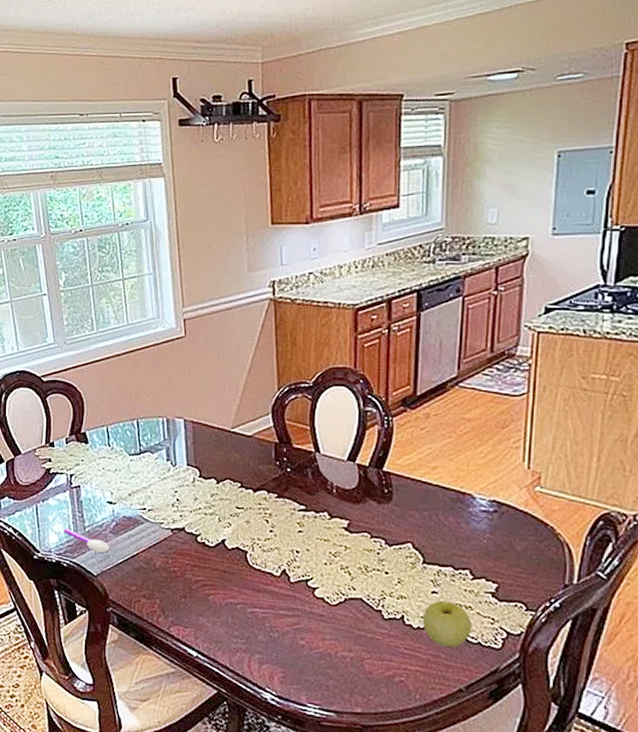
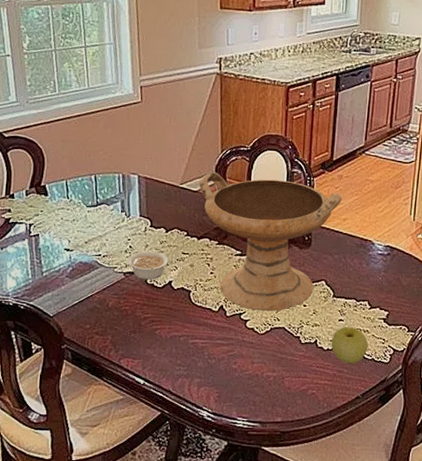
spoon: present [64,528,110,553] -> none [21,274,66,295]
legume: none [175,504,221,538] -> present [127,251,169,280]
decorative bowl: none [253,412,431,578] -> present [199,171,343,311]

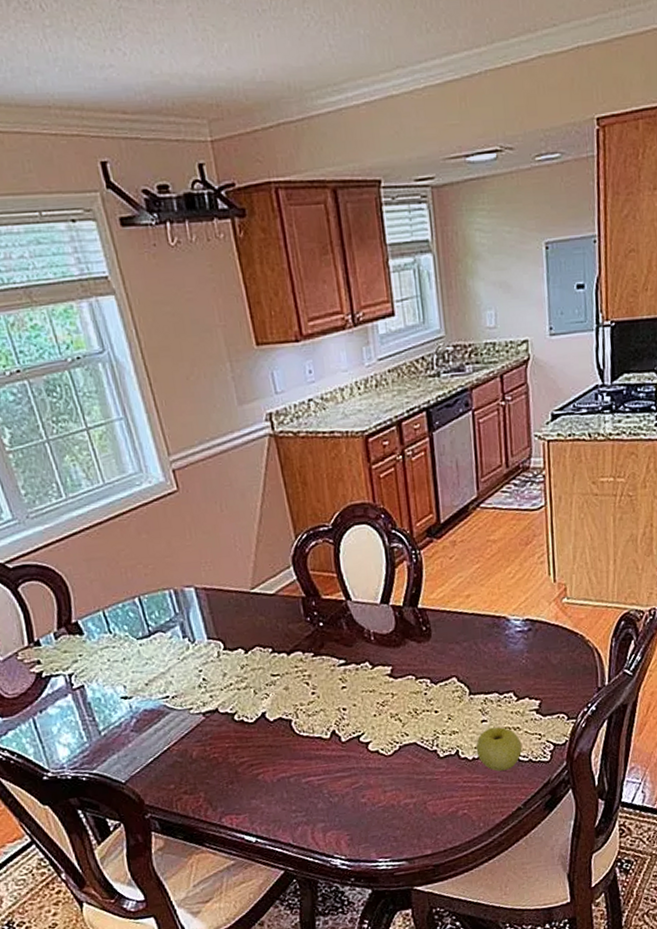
legume: present [127,251,169,280] -> none [203,679,256,717]
decorative bowl: present [199,171,343,311] -> none [274,560,461,729]

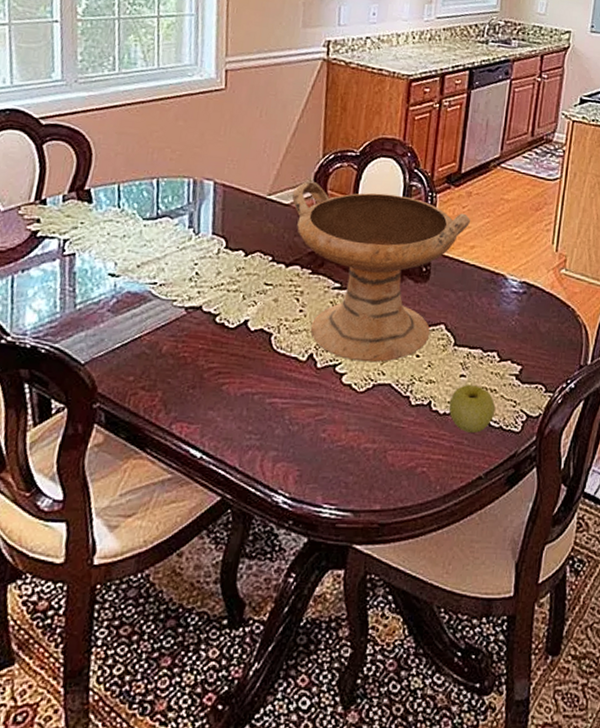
decorative bowl: none [274,560,461,729] -> present [291,180,471,363]

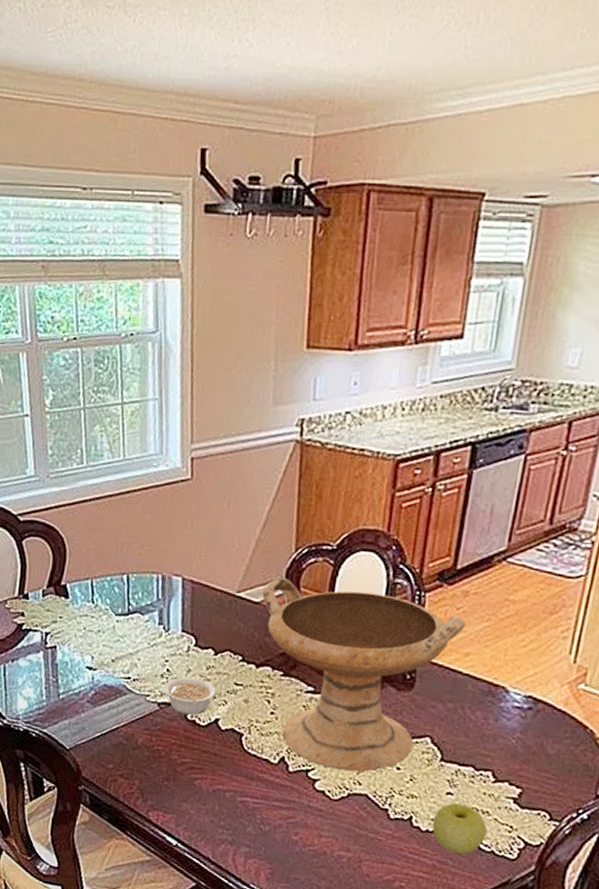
legume: none [191,279,246,318] -> present [163,677,216,716]

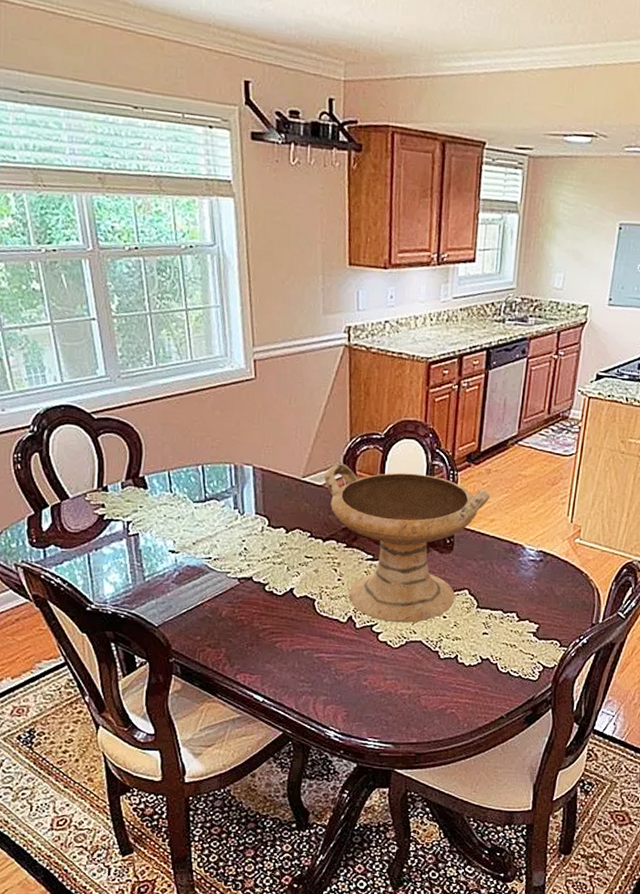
legume: present [163,677,216,716] -> none [242,554,290,587]
apple: present [432,803,487,855] -> none [473,641,515,681]

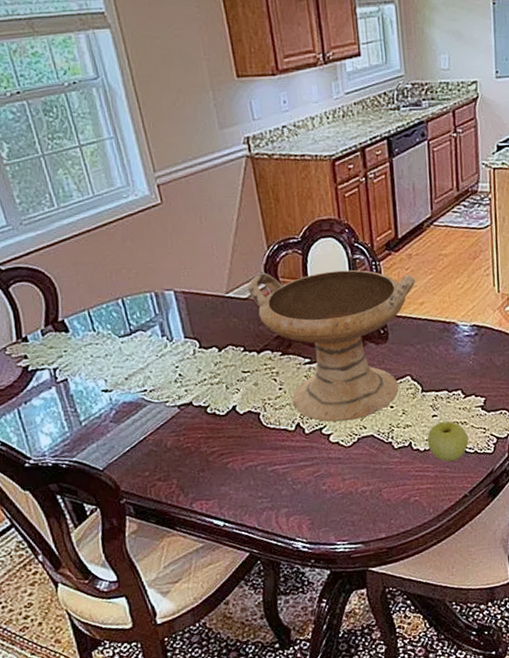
apple: none [473,641,515,681] -> present [427,421,468,462]

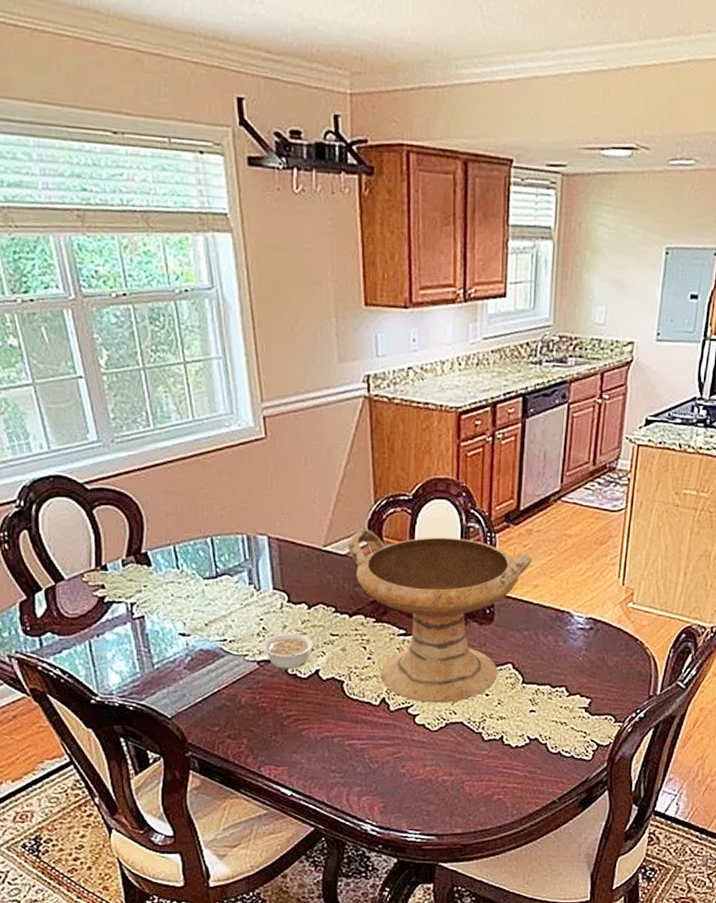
legume: none [179,375,228,410] -> present [261,633,313,669]
apple: present [427,421,468,462] -> none [520,719,565,762]

